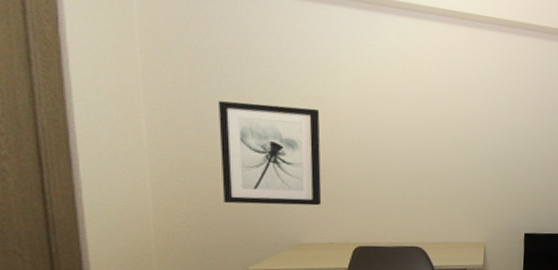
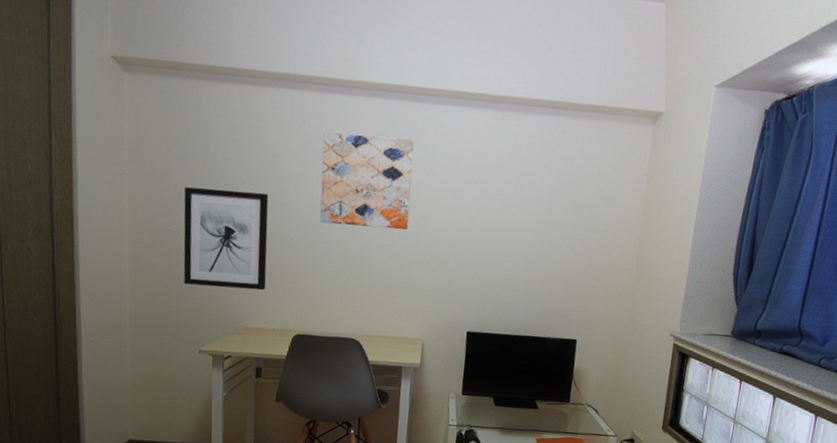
wall art: none [376,50,469,145] -> present [319,132,414,230]

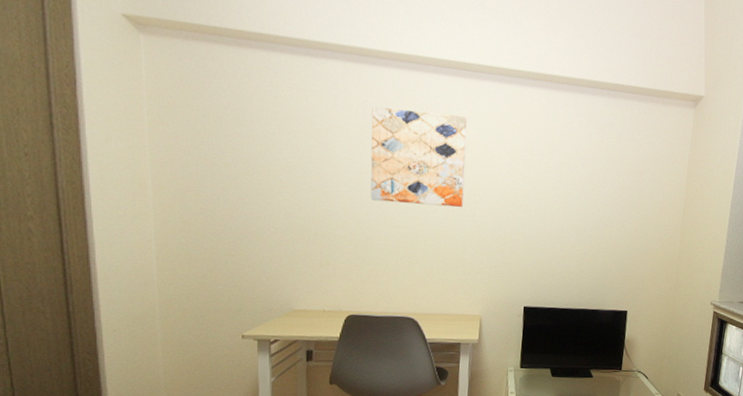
wall art: present [183,187,269,291] -> none [217,162,315,271]

